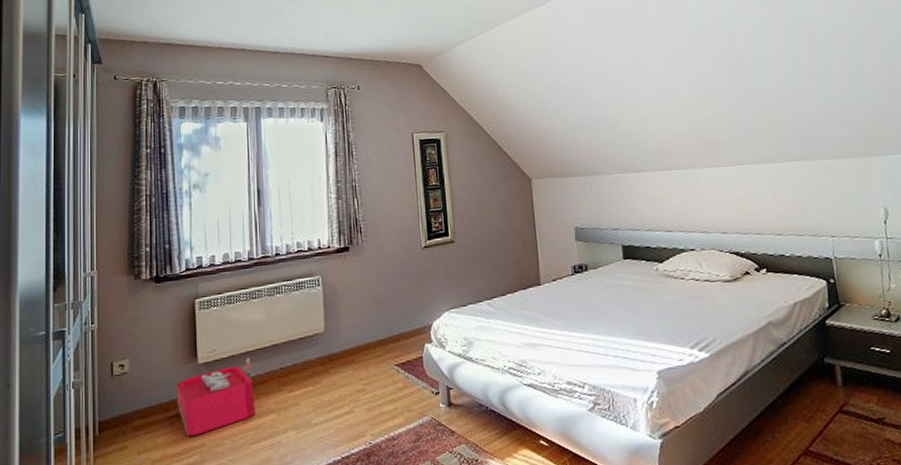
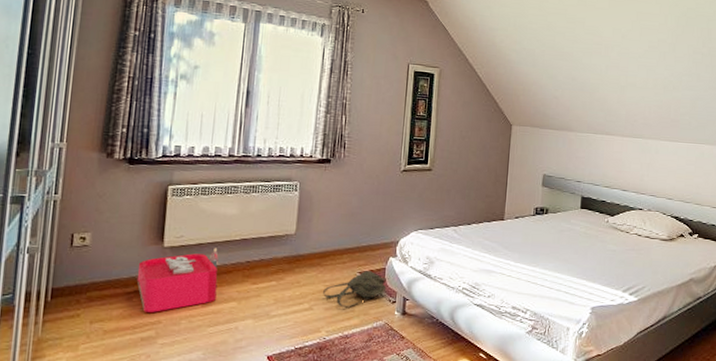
backpack: none [362,362,428,406] -> present [323,271,389,308]

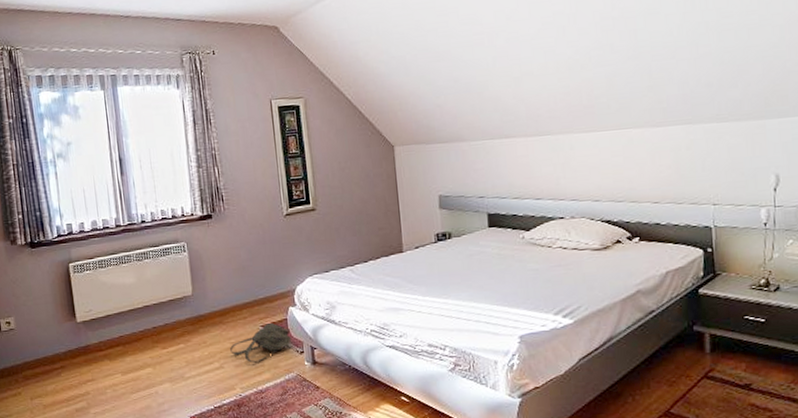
storage bin: present [136,246,220,312] -> none [59,316,133,385]

